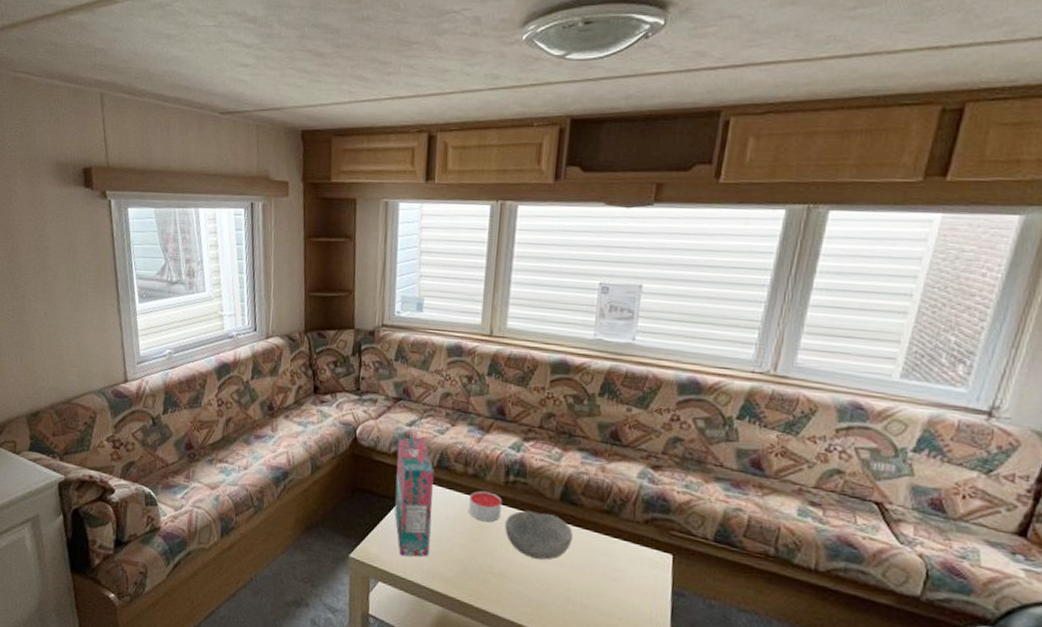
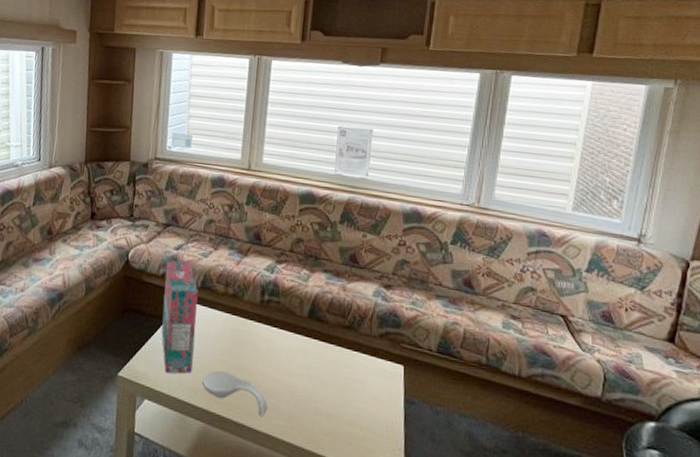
spoon rest: none [440,554,513,603] -> present [202,370,268,416]
candle: present [469,490,502,522] -> none [229,309,258,339]
bowl: present [505,510,573,560] -> none [260,327,320,374]

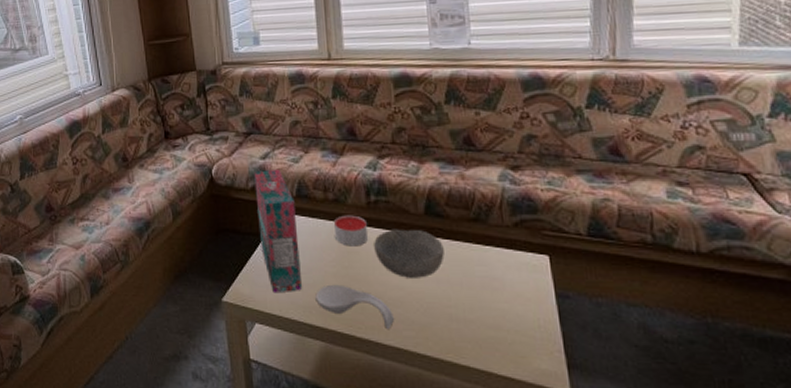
candle: none [229,309,258,339] -> present [334,215,368,247]
bowl: none [260,327,320,374] -> present [374,229,445,278]

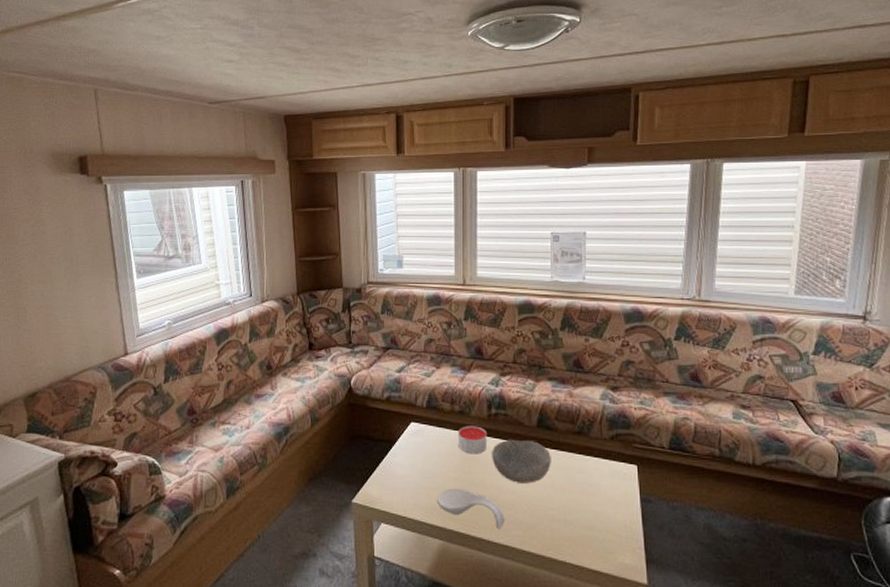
cereal box: present [254,168,302,294] -> none [389,381,426,496]

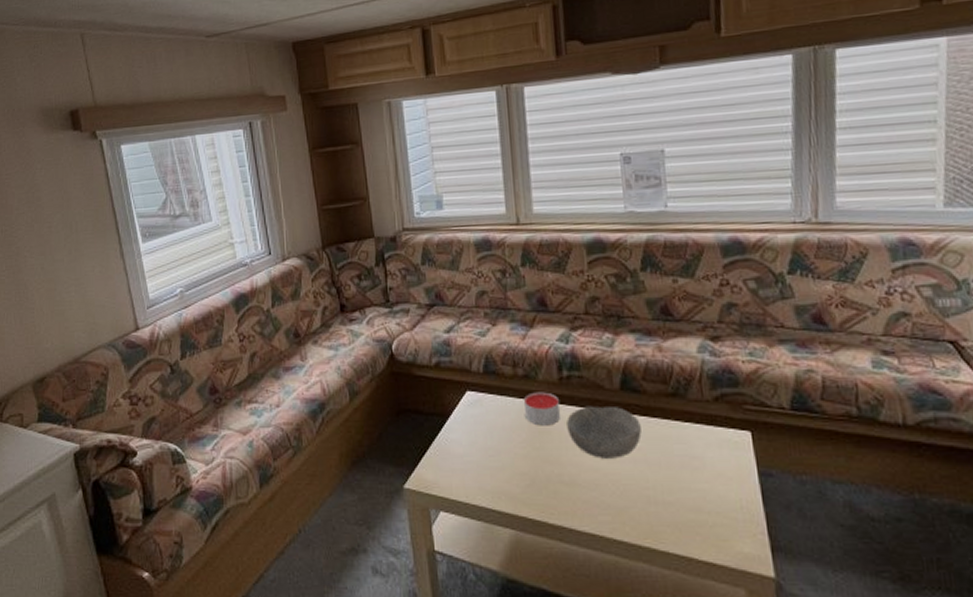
spoon rest: present [437,488,504,529] -> none [504,467,589,514]

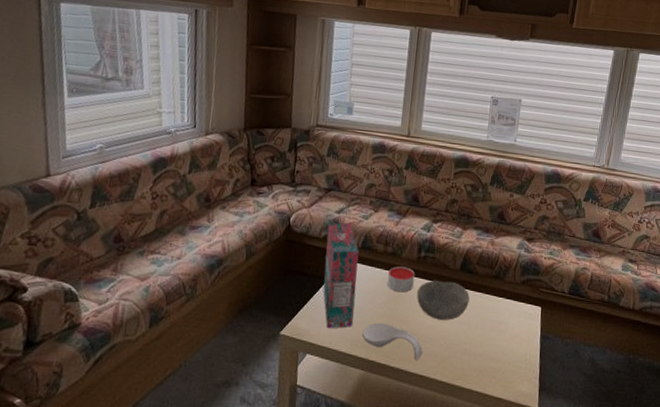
cereal box: none [438,343,490,479] -> present [323,222,359,329]
spoon rest: none [504,467,589,514] -> present [362,323,423,360]

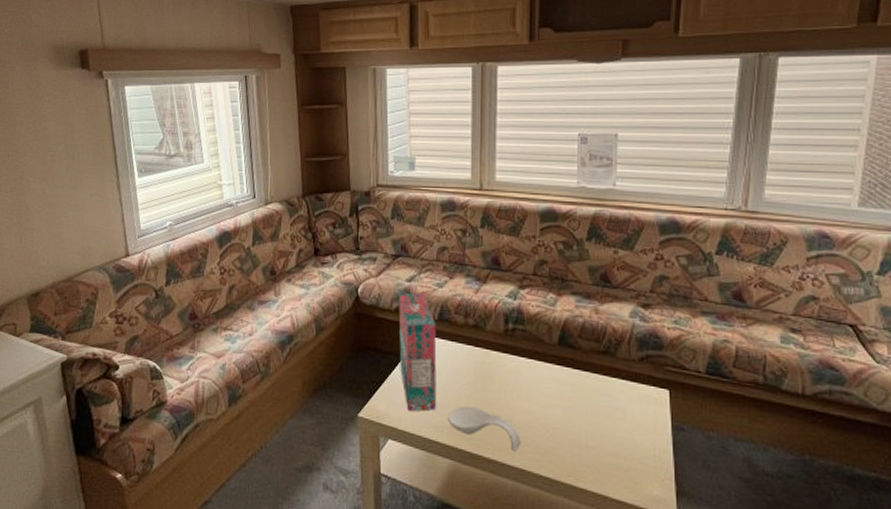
candle: present [387,266,415,293] -> none [472,340,503,371]
bowl: present [417,280,470,320] -> none [508,356,573,405]

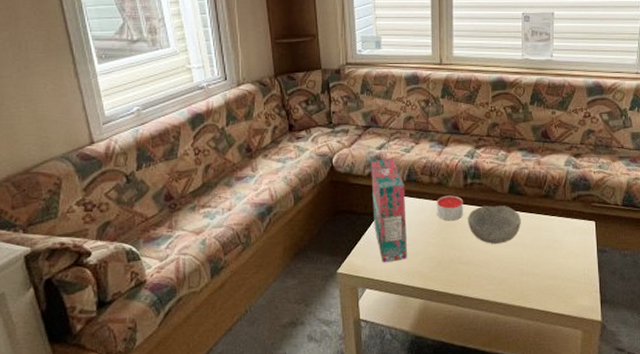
spoon rest: present [448,406,520,451] -> none [418,252,479,285]
candle: none [472,340,503,371] -> present [437,195,463,221]
bowl: none [508,356,573,405] -> present [468,205,521,244]

